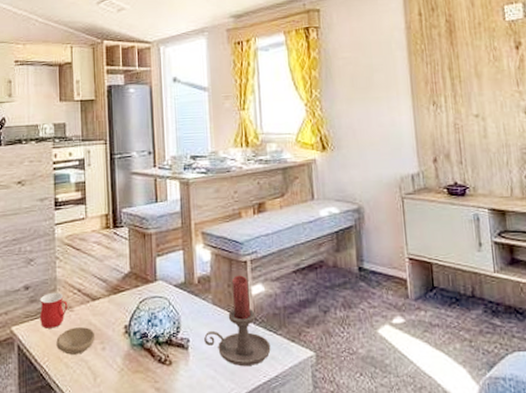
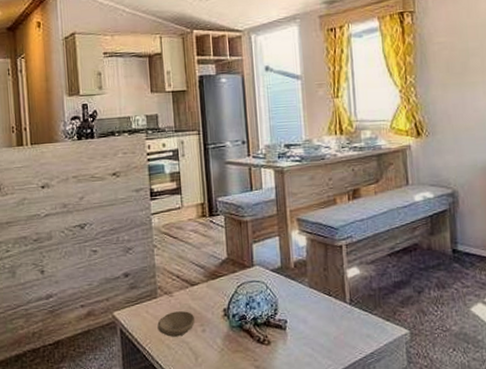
mug: present [39,292,68,328] -> none [140,278,168,313]
candle holder: present [204,275,271,367] -> none [301,259,367,345]

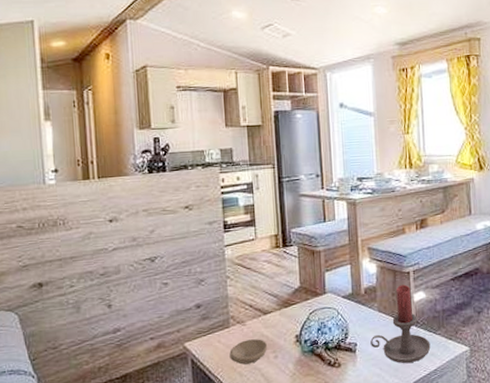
candle holder: none [301,259,367,345] -> present [370,284,431,364]

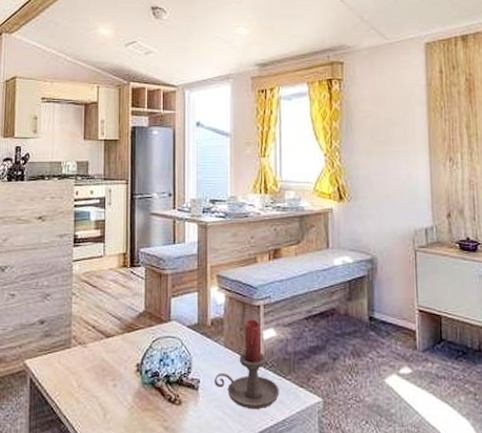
bowl: present [229,339,268,365] -> none [68,363,108,390]

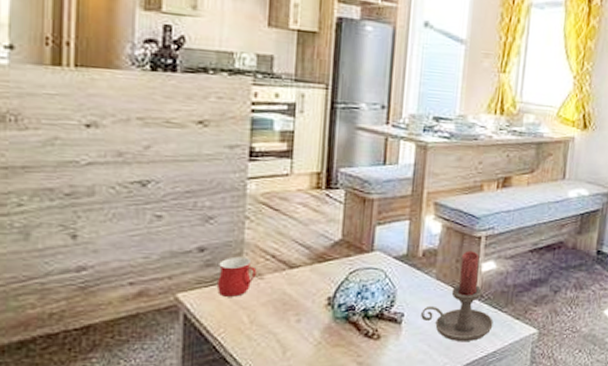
mug: none [53,327,82,363] -> present [216,256,257,297]

